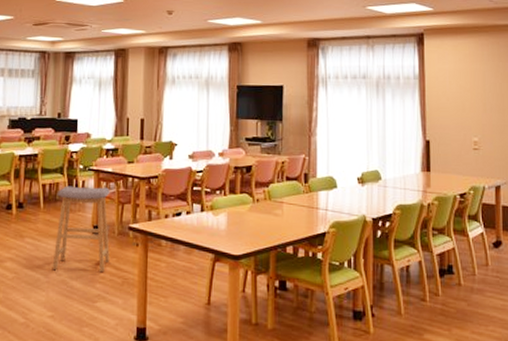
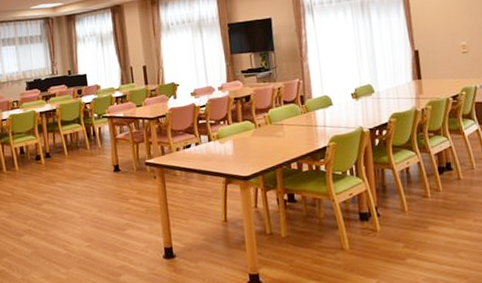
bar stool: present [52,185,111,273] -> none [77,130,132,208]

